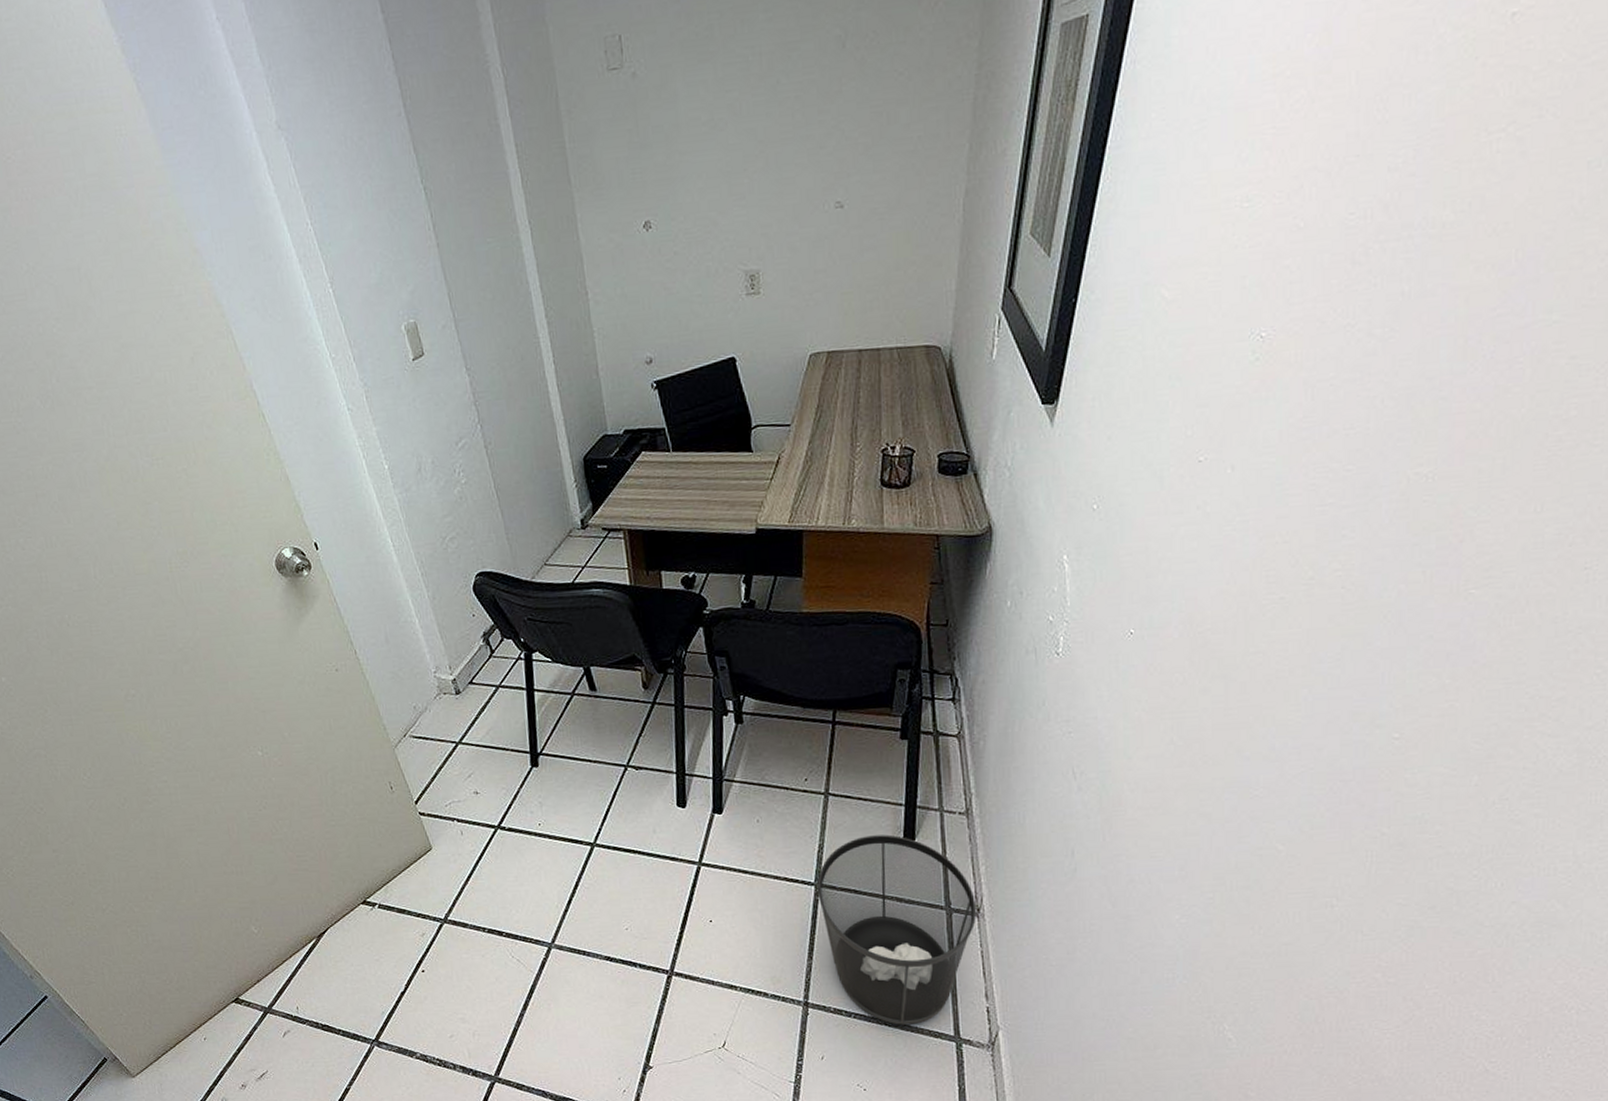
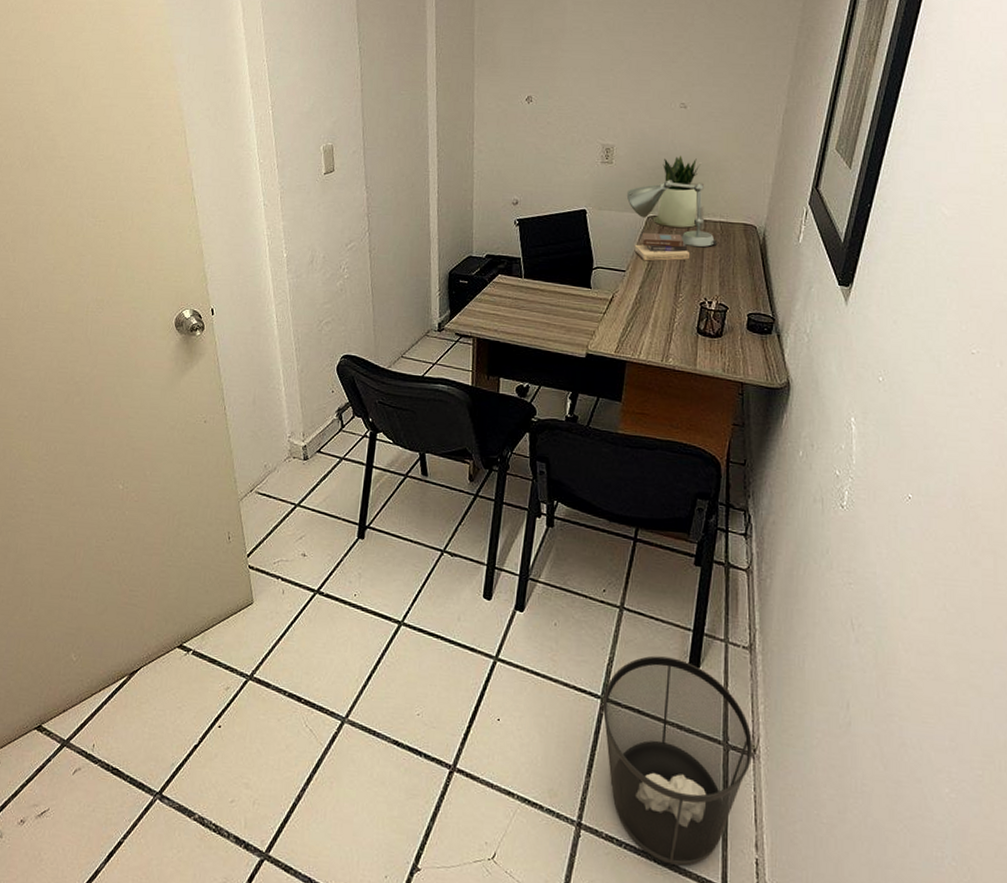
desk lamp: none [781,301,896,384] -> present [626,180,718,248]
books: none [797,370,865,410] -> present [634,232,691,262]
planter: none [816,270,870,365] -> present [652,155,701,229]

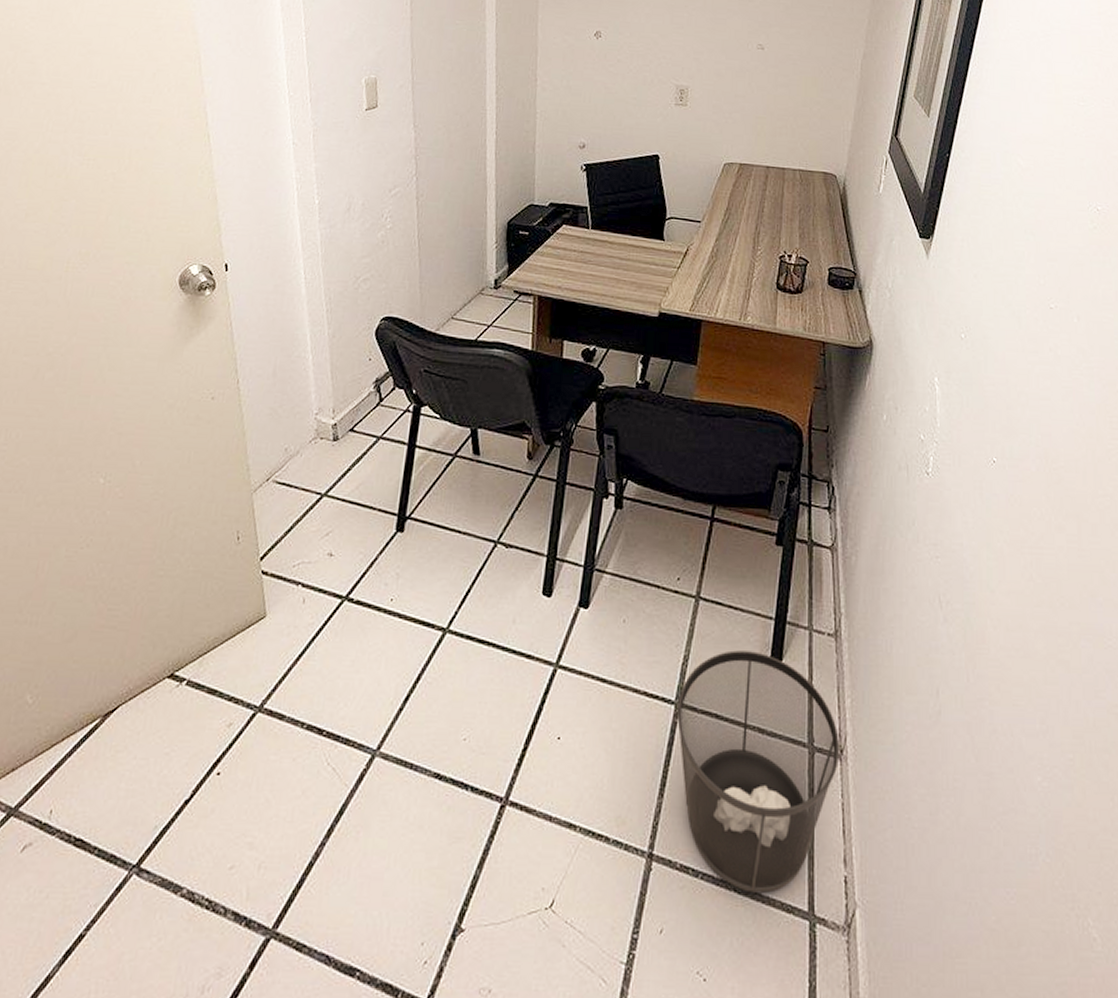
desk lamp: present [626,180,718,248] -> none [701,124,797,197]
books: present [634,232,691,262] -> none [710,180,769,212]
planter: present [652,155,701,229] -> none [729,99,779,177]

